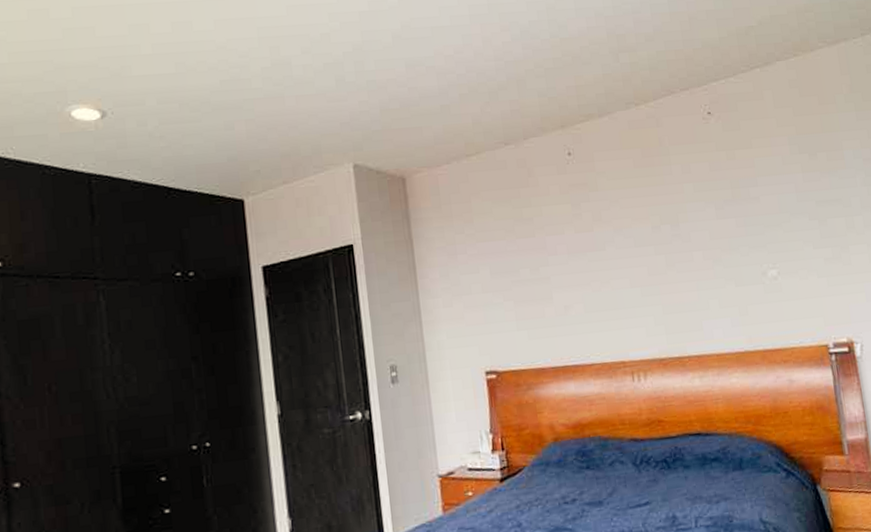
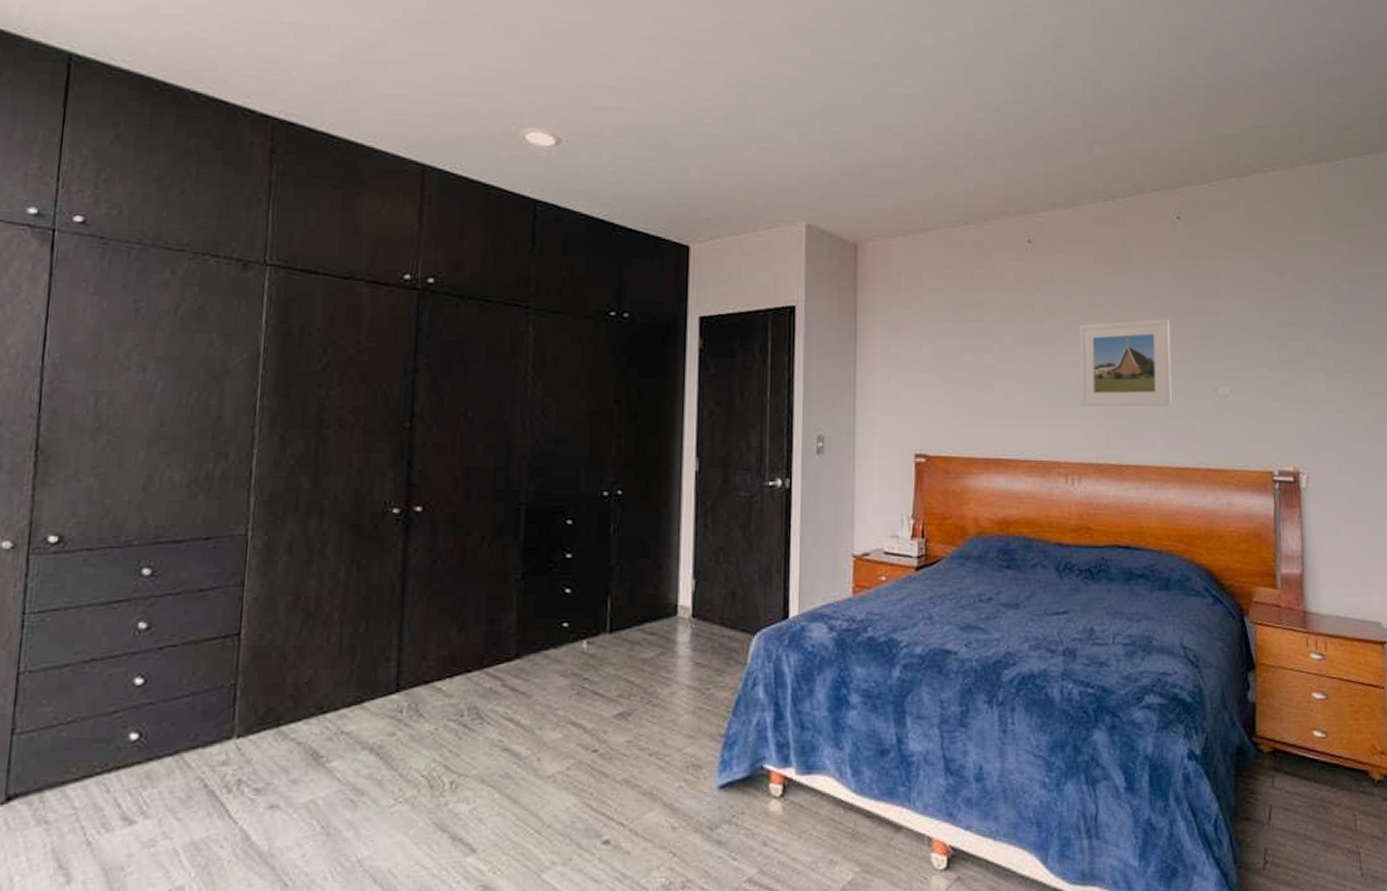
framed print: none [626,212,725,305] -> present [1078,319,1172,407]

